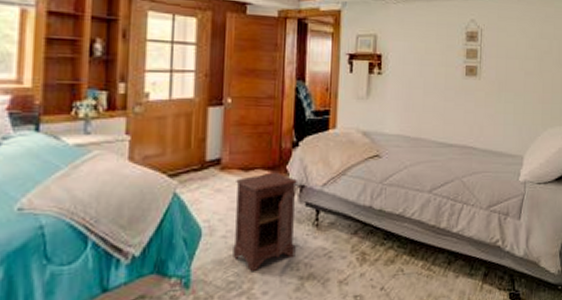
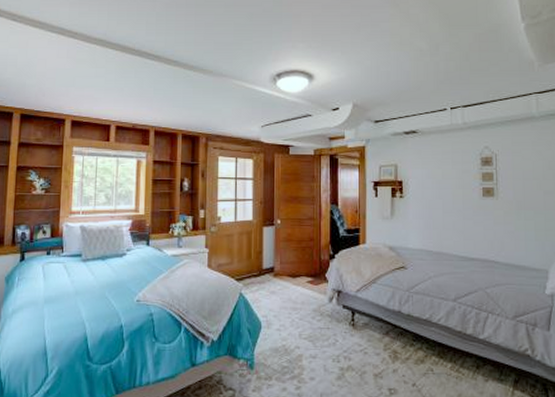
nightstand: present [233,172,299,272] -> none [285,279,336,361]

